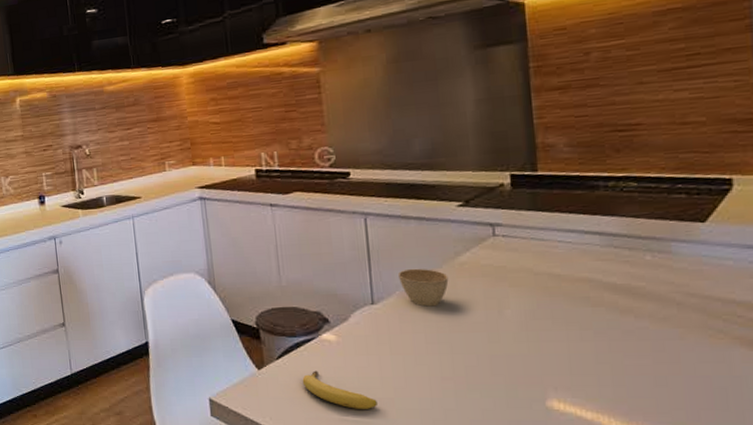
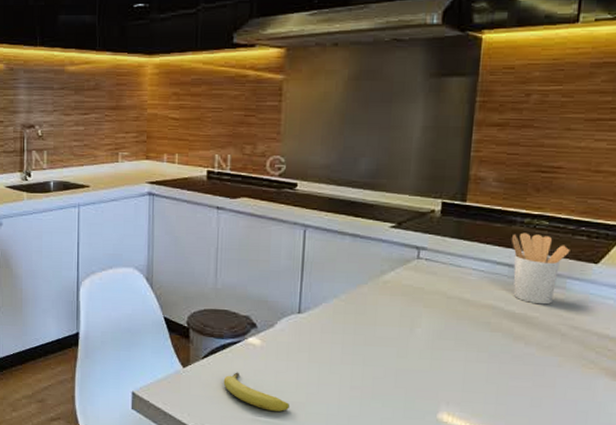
cup: present [397,268,449,307] -> none [326,282,372,320]
utensil holder: none [597,197,669,273] -> present [512,232,570,305]

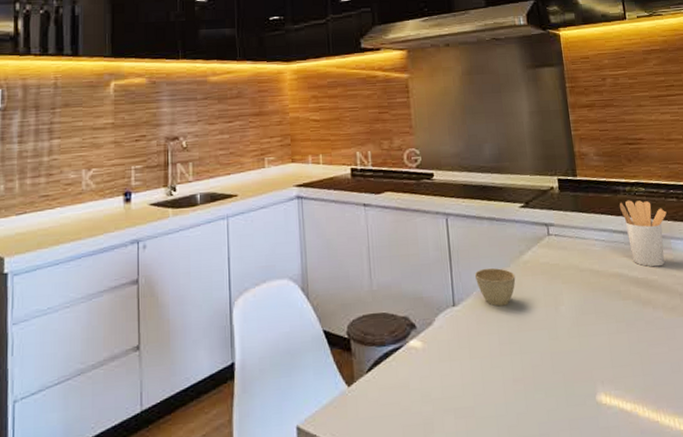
fruit: present [223,372,291,411] -> none [390,382,460,423]
cup: none [326,282,372,320] -> present [474,267,516,307]

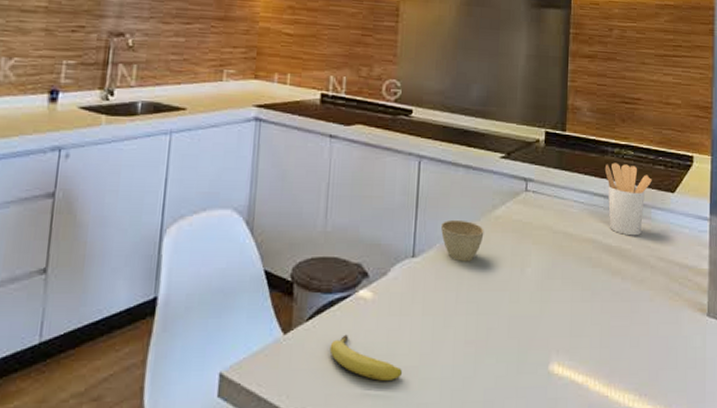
fruit: none [390,382,460,423] -> present [329,334,403,381]

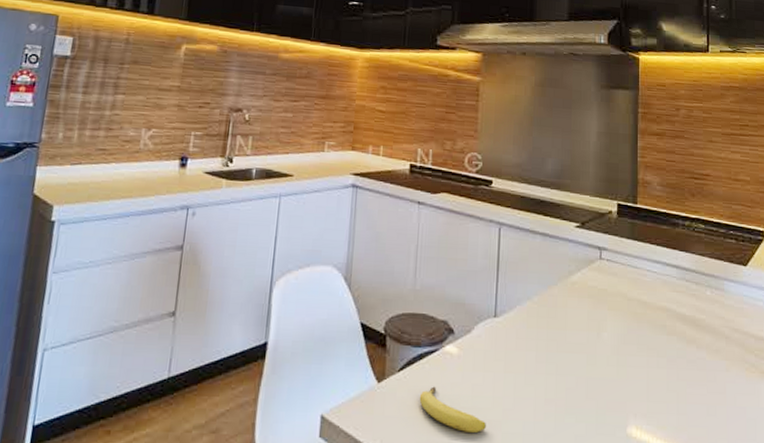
cup: present [440,219,484,262] -> none [520,283,561,324]
utensil holder: present [605,162,652,236] -> none [677,235,724,307]

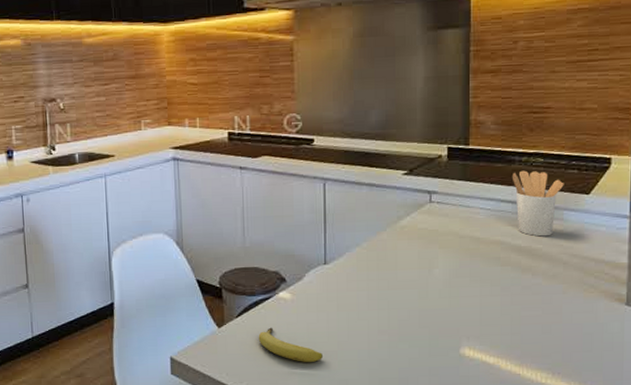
utensil holder: none [677,235,724,307] -> present [513,170,564,237]

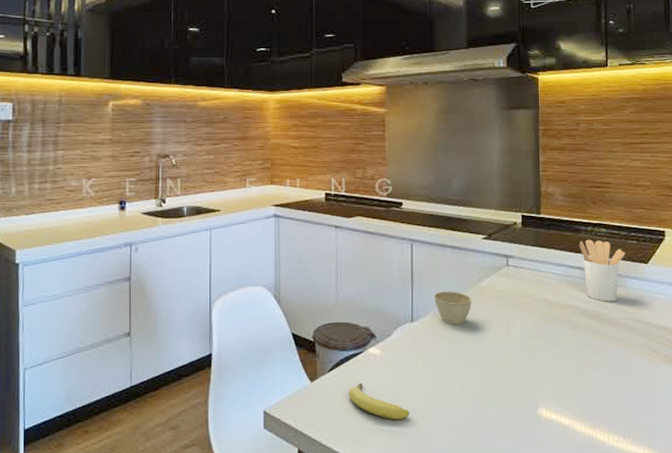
cup: none [348,231,391,267] -> present [433,291,472,325]

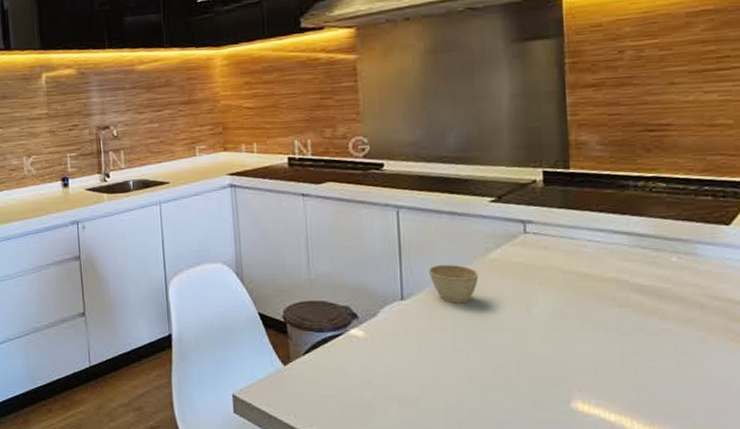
fruit: present [348,383,410,419] -> none [328,367,405,408]
utensil holder: present [580,239,625,302] -> none [627,197,695,274]

